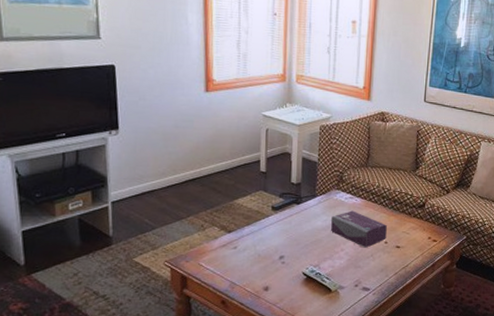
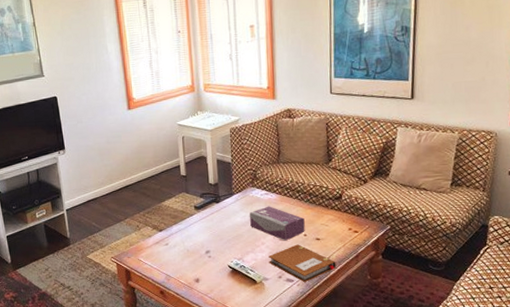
notebook: none [346,252,413,291] -> present [268,244,336,282]

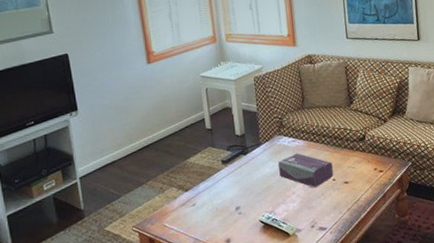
notebook: present [268,244,336,282] -> none [300,189,366,229]

